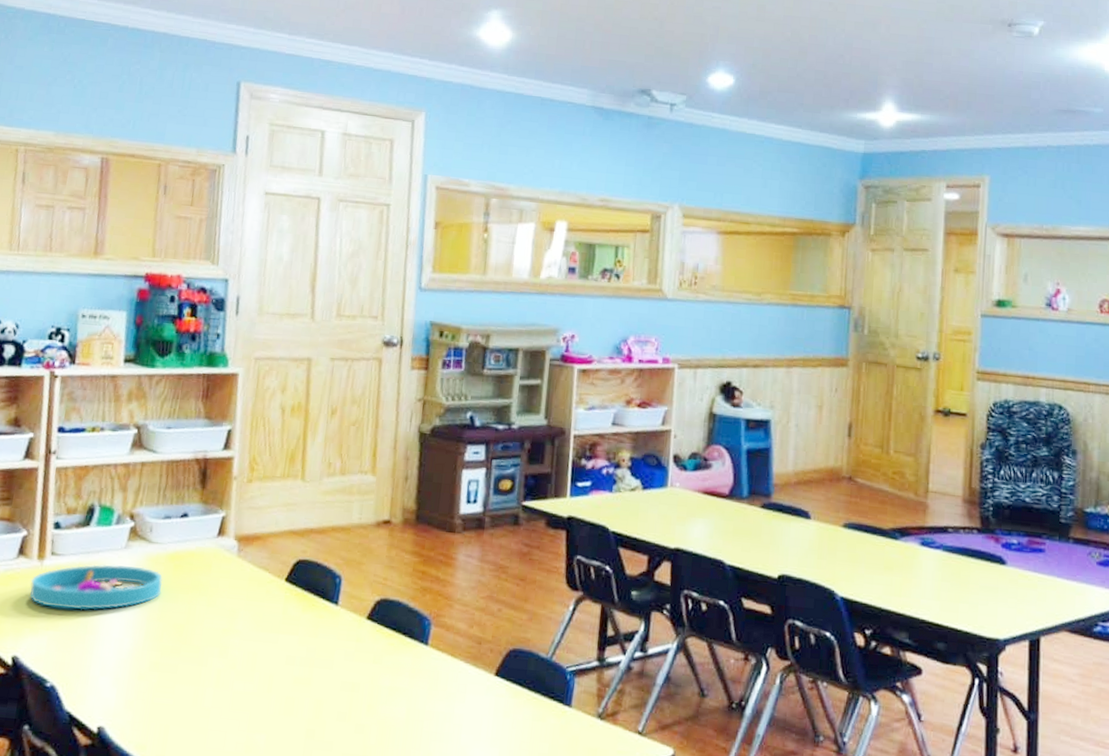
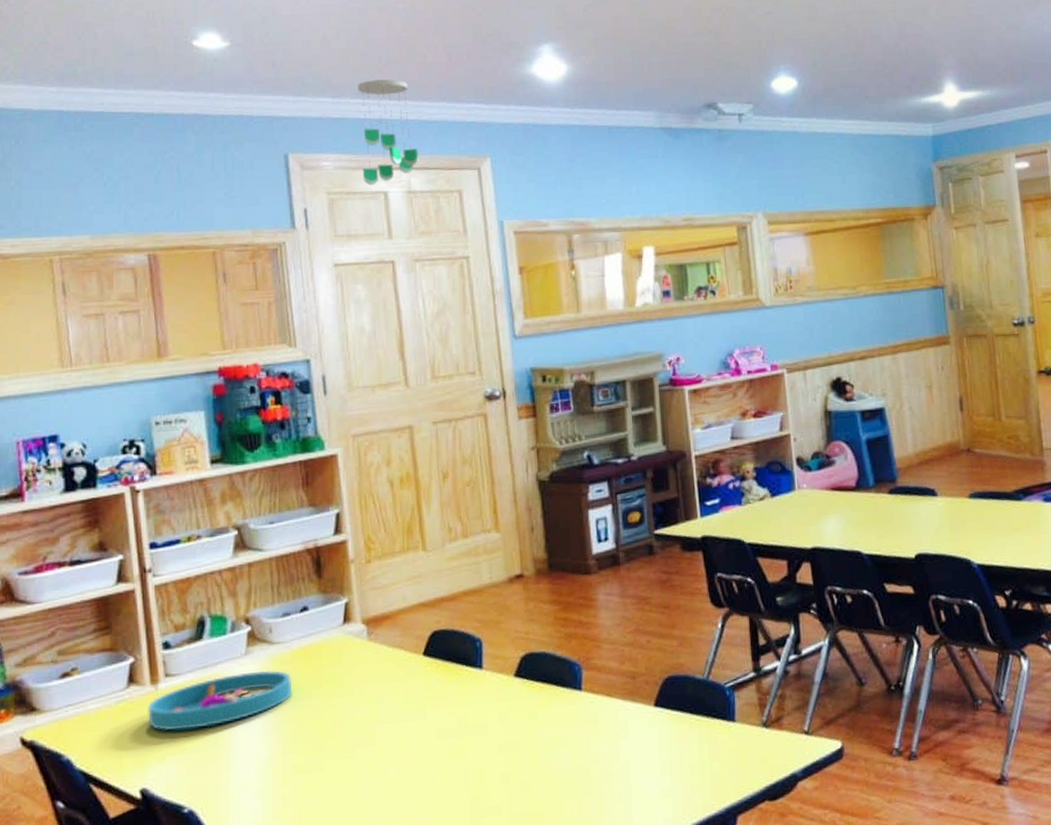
ceiling mobile: none [305,22,361,123] -> present [358,79,419,185]

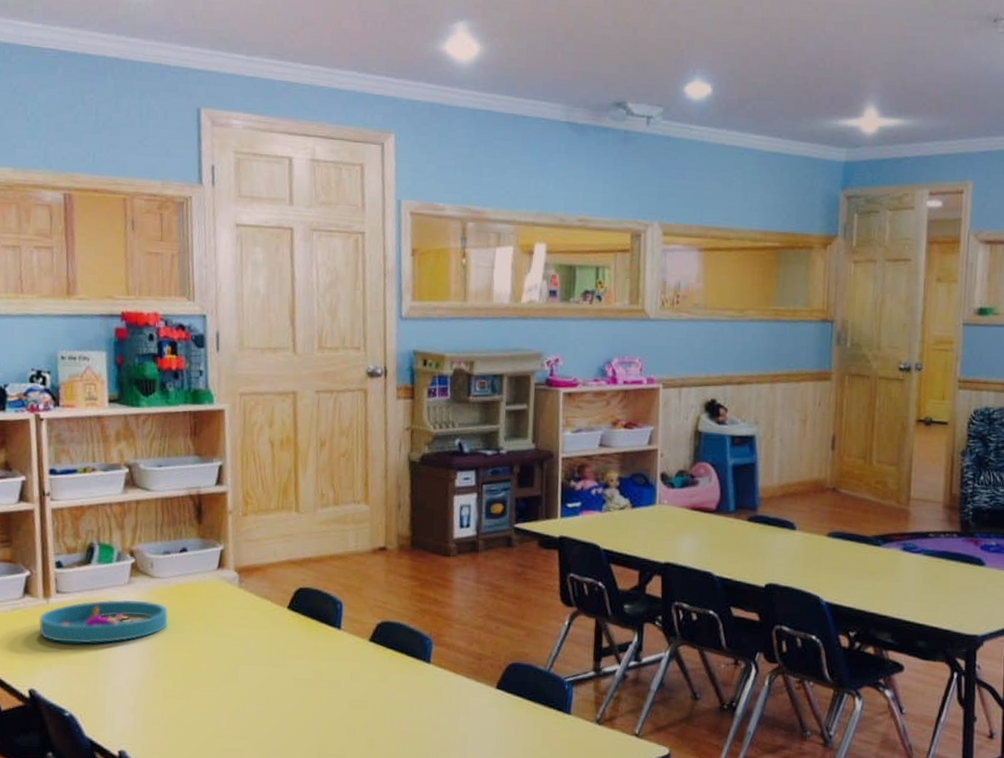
ceiling mobile: present [358,79,419,185] -> none [270,41,326,149]

